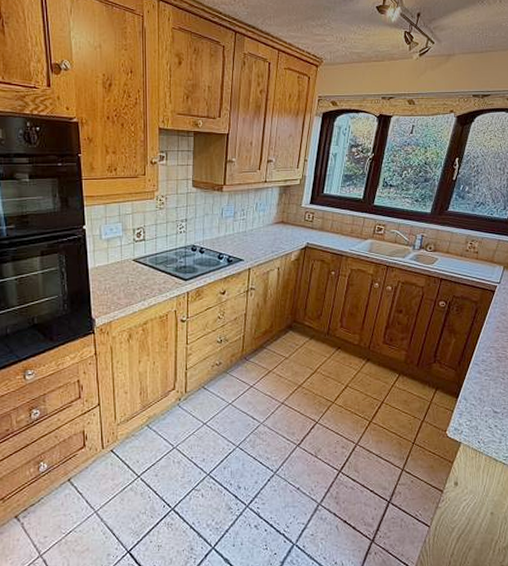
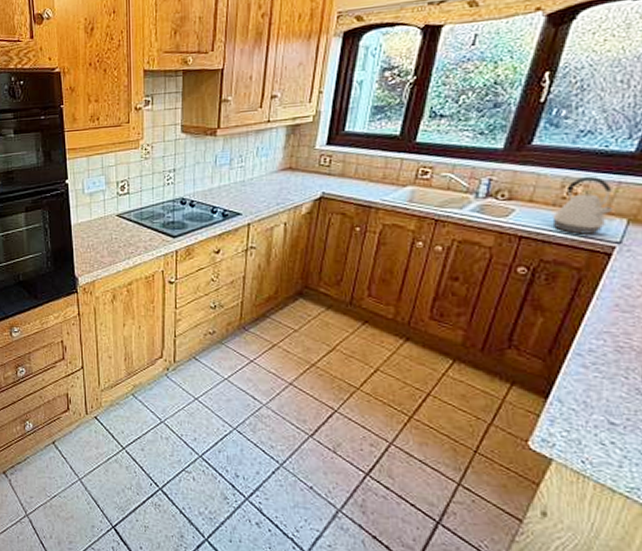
kettle: none [460,236,496,277] -> present [552,177,615,234]

